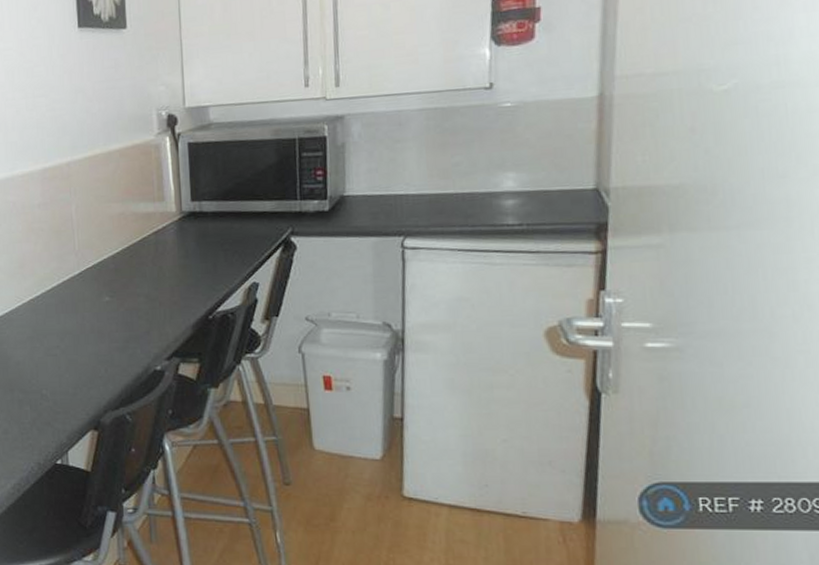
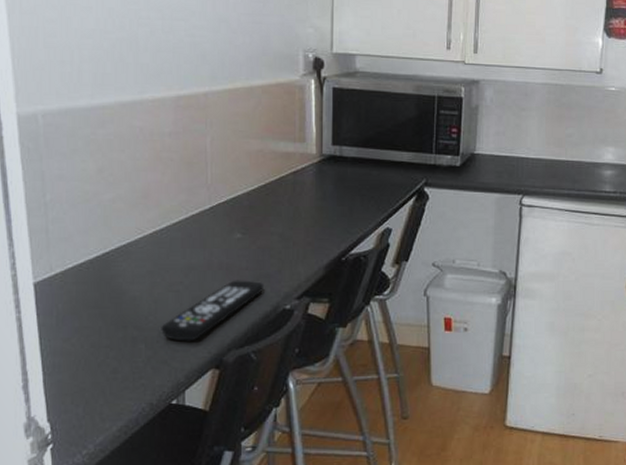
remote control: none [43,342,135,404] -> present [161,280,265,342]

